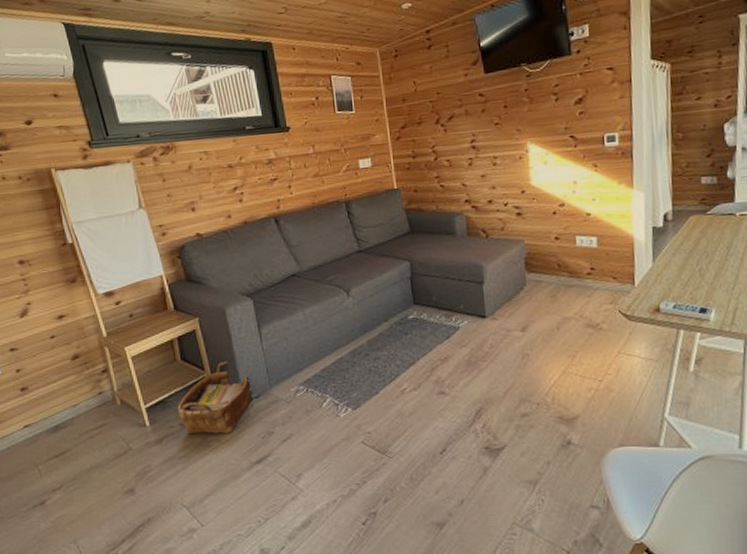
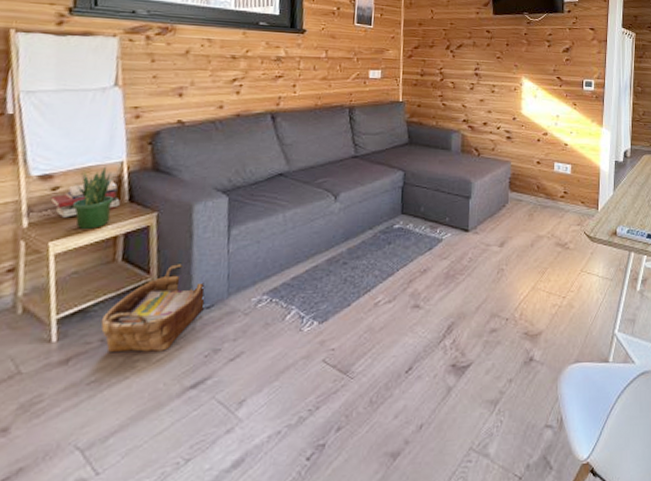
books: none [117,292,168,327] -> present [50,179,120,218]
planter: none [132,282,164,335] -> present [72,167,114,229]

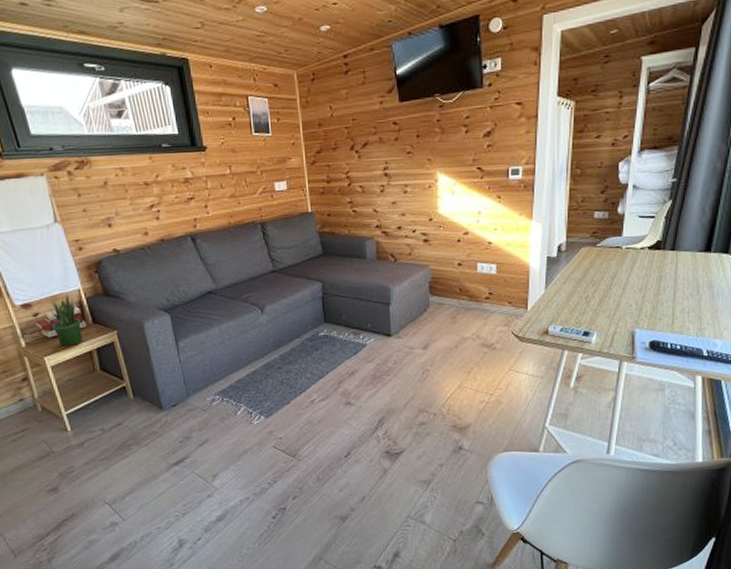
woven basket: present [100,264,206,352] -> none [97,372,172,438]

